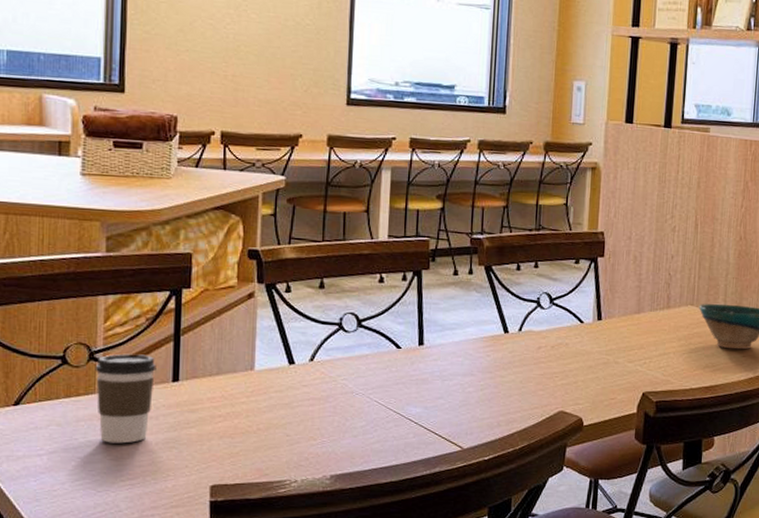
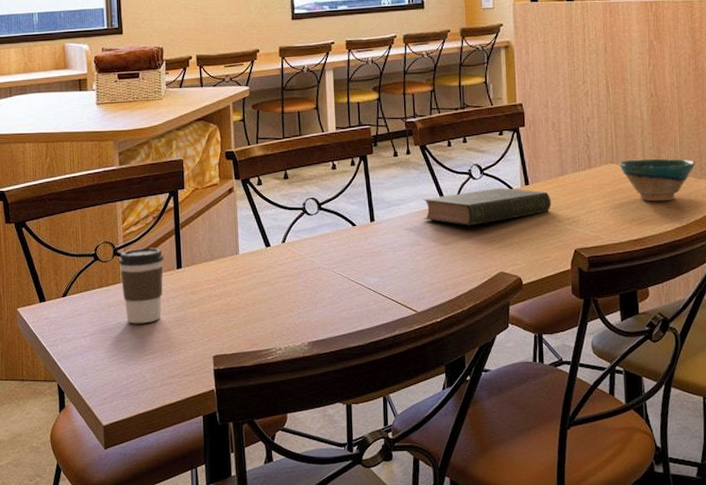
book: none [480,320,624,359] -> present [422,187,552,226]

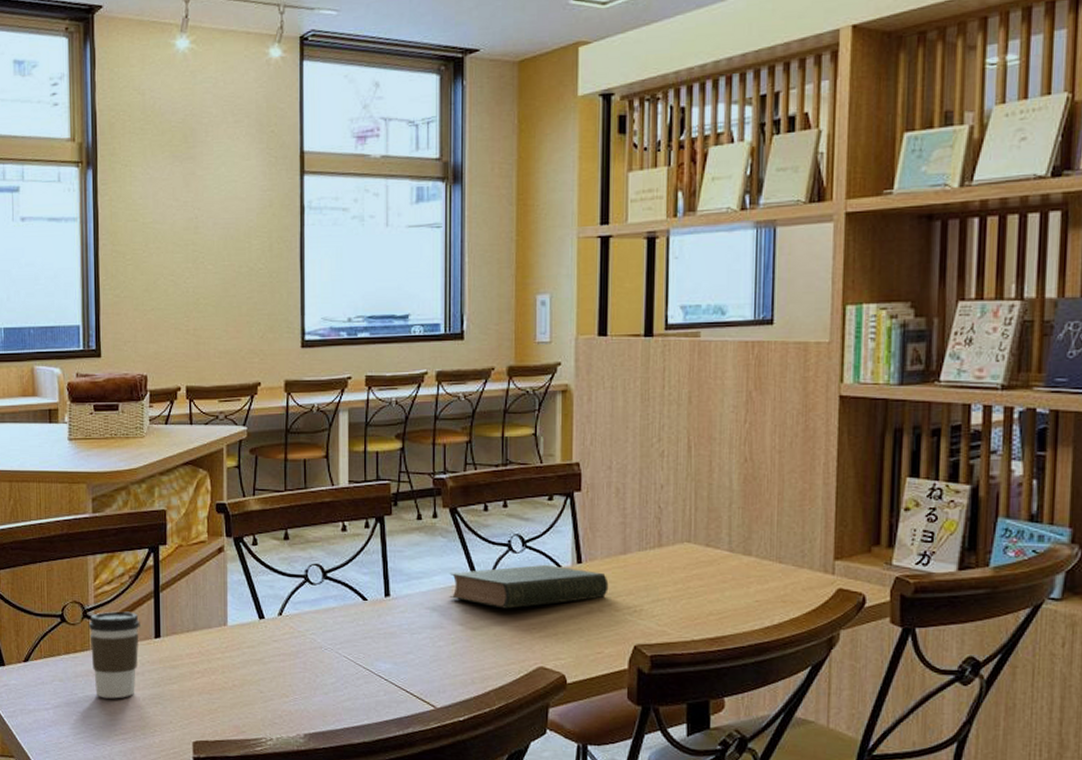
bowl: present [619,159,696,202] -> none [697,539,796,593]

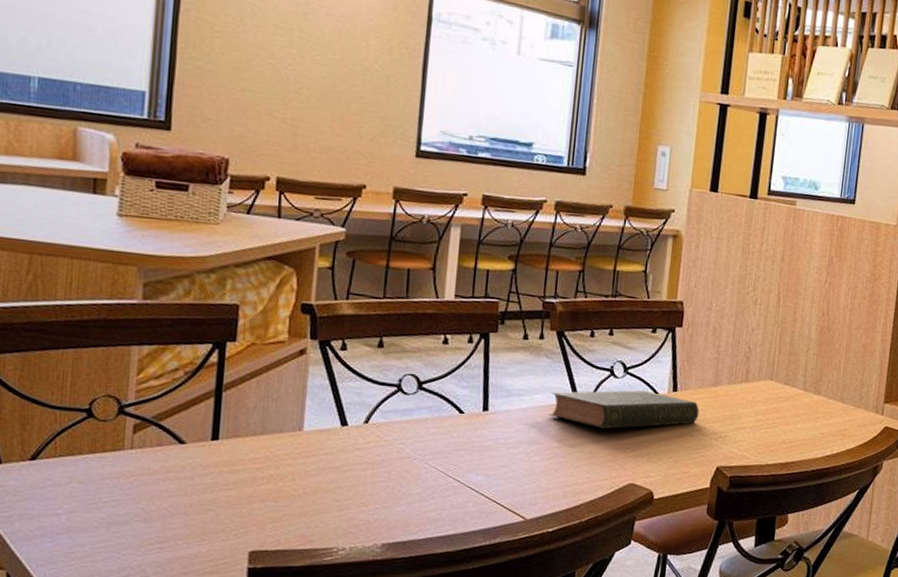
coffee cup: present [88,611,140,699] -> none [124,408,194,505]

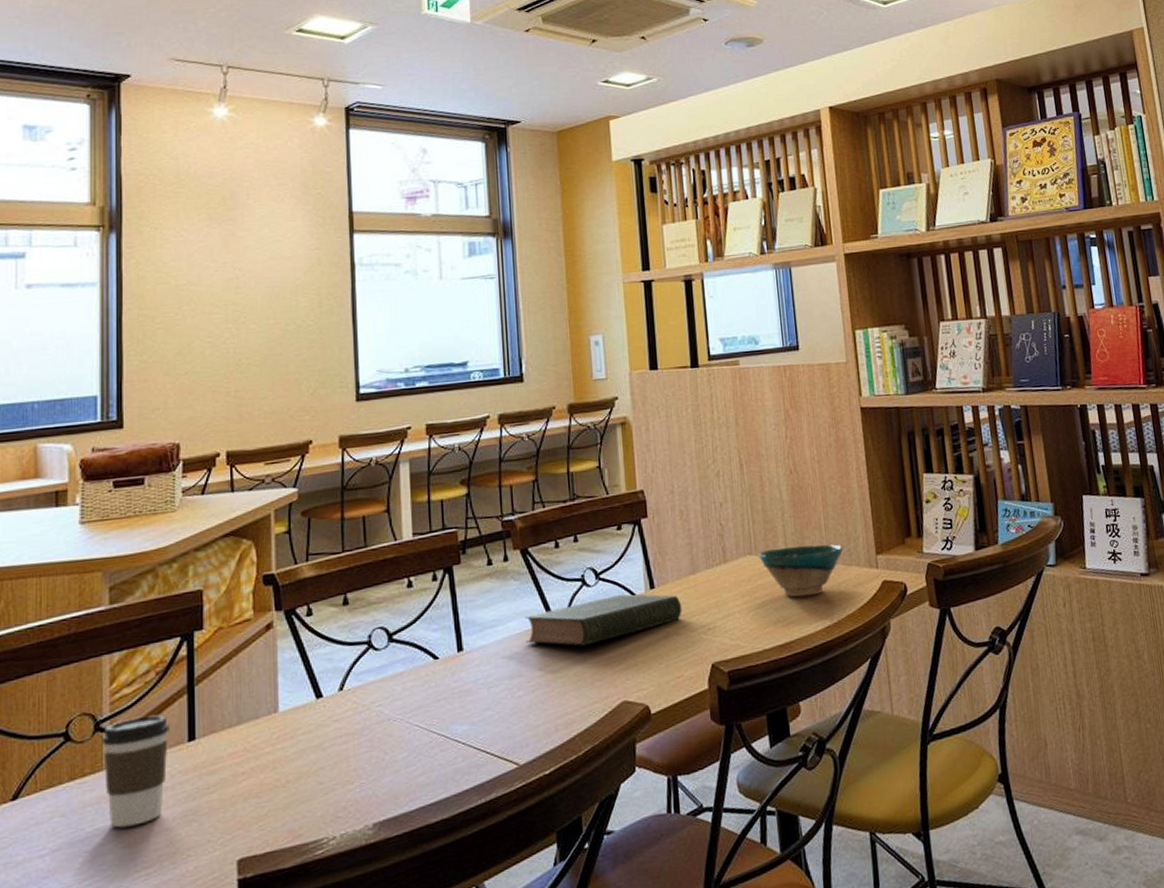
coffee cup: none [124,408,194,505] -> present [101,715,170,828]
bowl: none [778,379,856,427] -> present [758,544,844,597]

